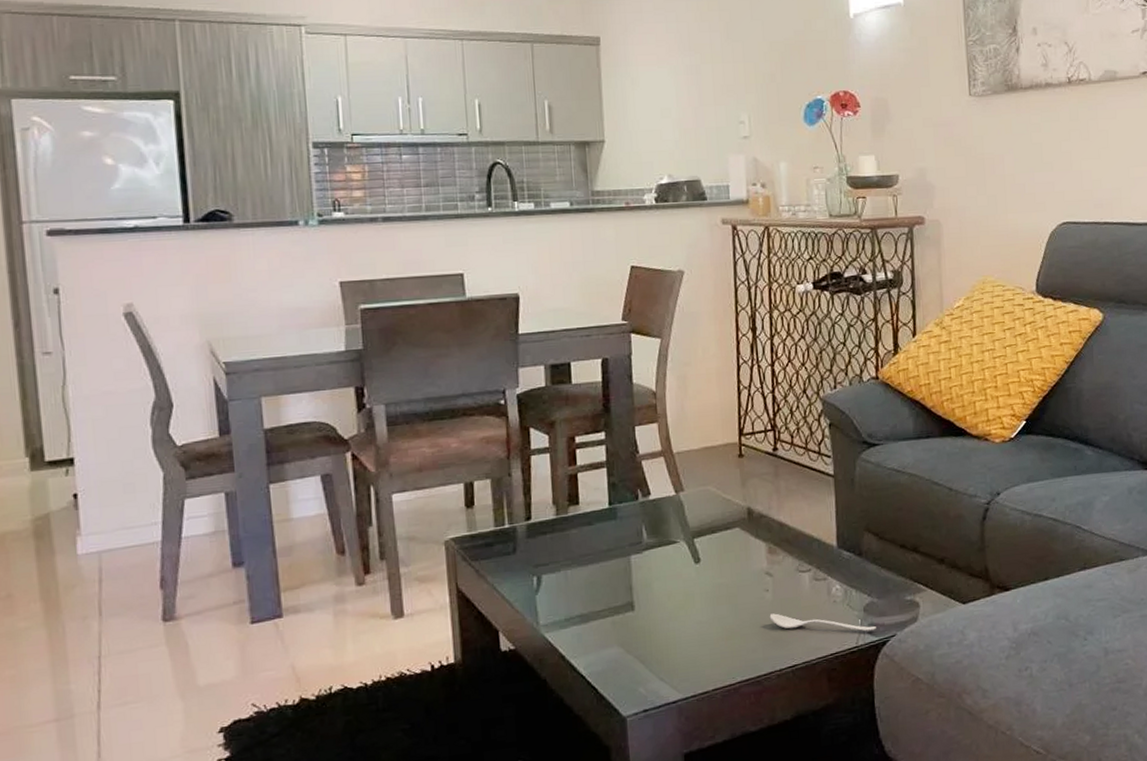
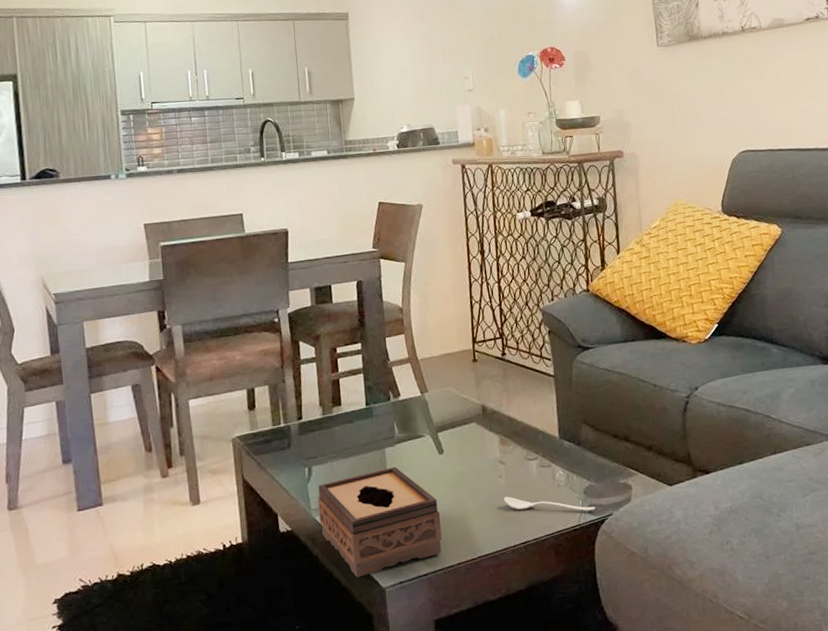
tissue box: none [547,577,695,705] -> present [317,466,442,578]

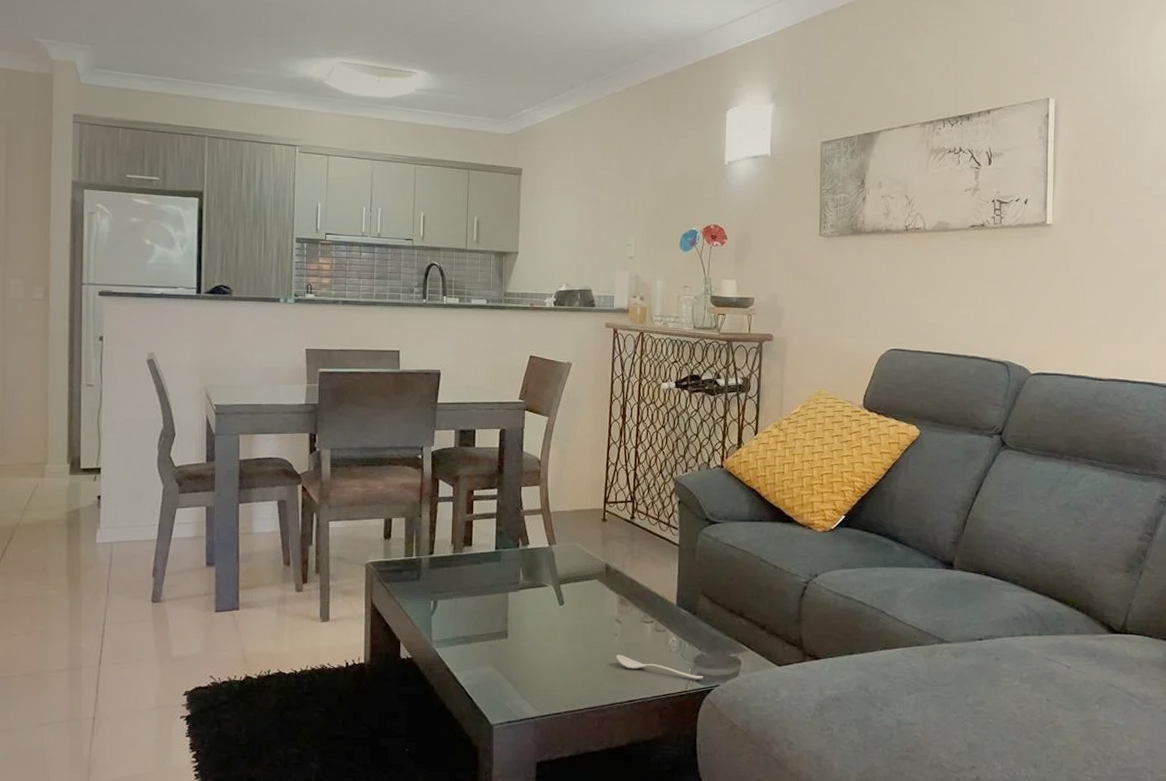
tissue box: present [317,466,442,578] -> none [438,611,554,712]

